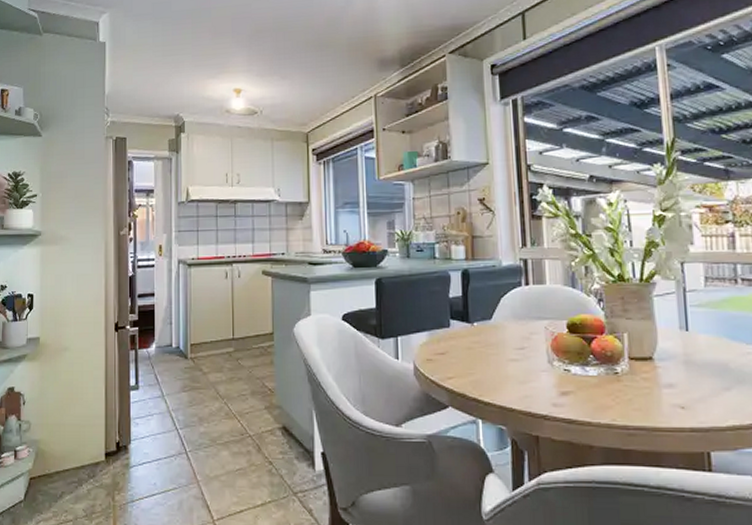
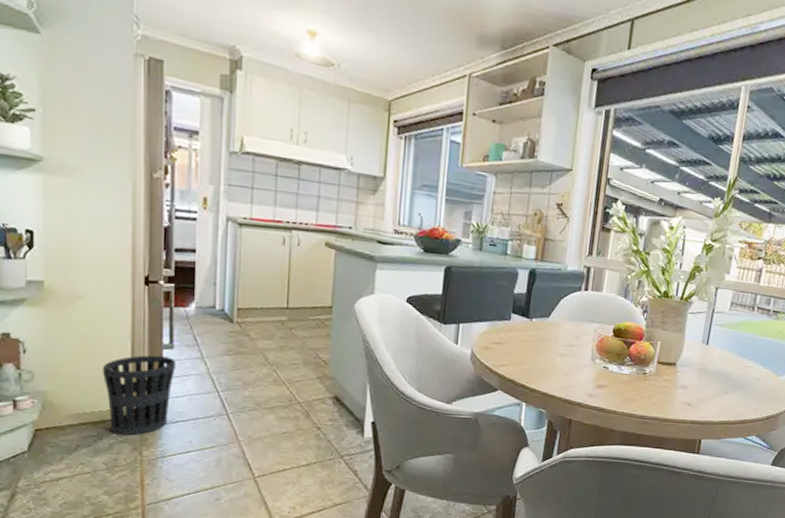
wastebasket: none [82,398,141,480] -> present [102,355,176,436]

